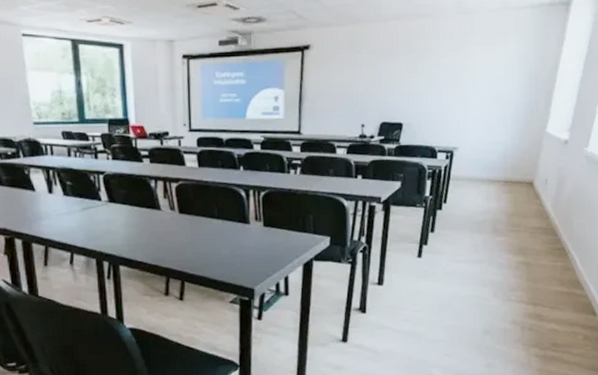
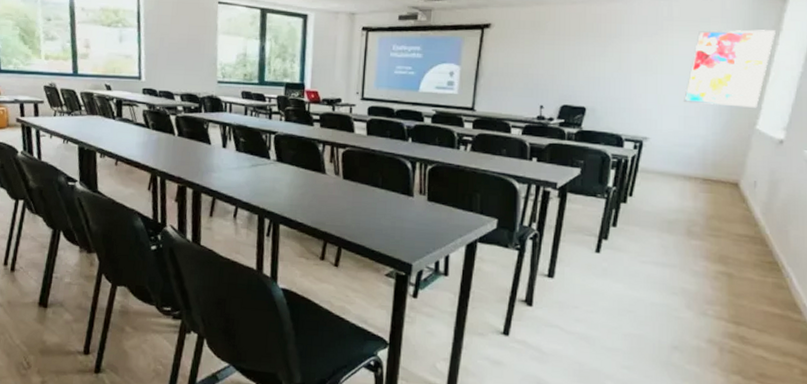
wall art: none [486,39,560,113] -> present [684,29,776,108]

